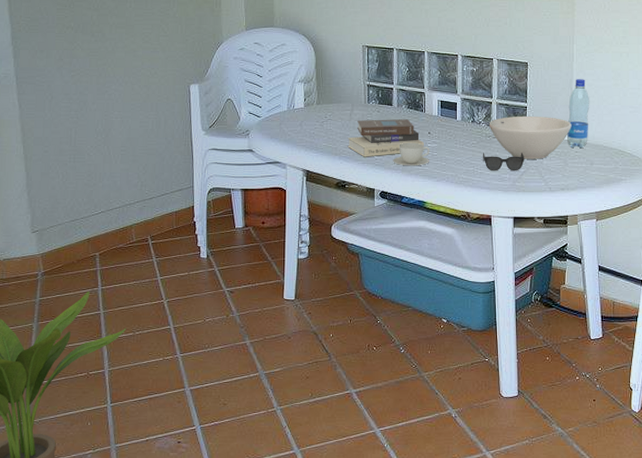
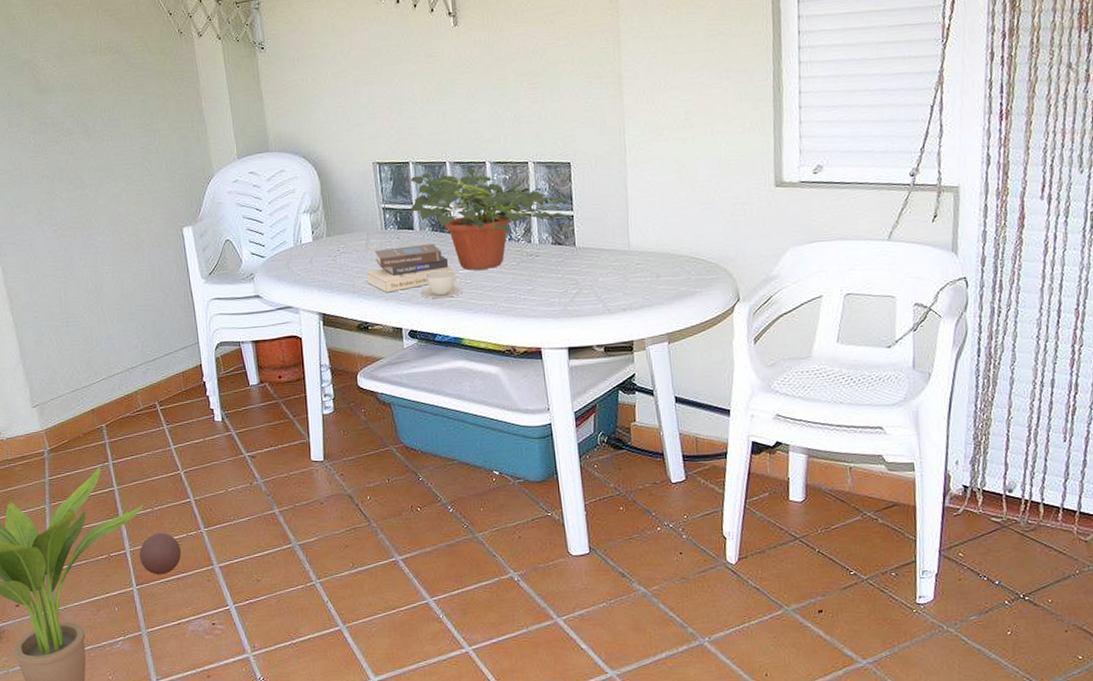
ball: none [117,355,157,394] -> present [139,532,182,575]
potted plant: none [390,59,525,145] -> present [409,168,571,270]
sunglasses: present [482,152,525,171] -> none [524,271,576,296]
bowl: present [489,116,572,159] -> none [529,225,630,278]
bottle: present [567,79,590,149] -> none [623,175,652,260]

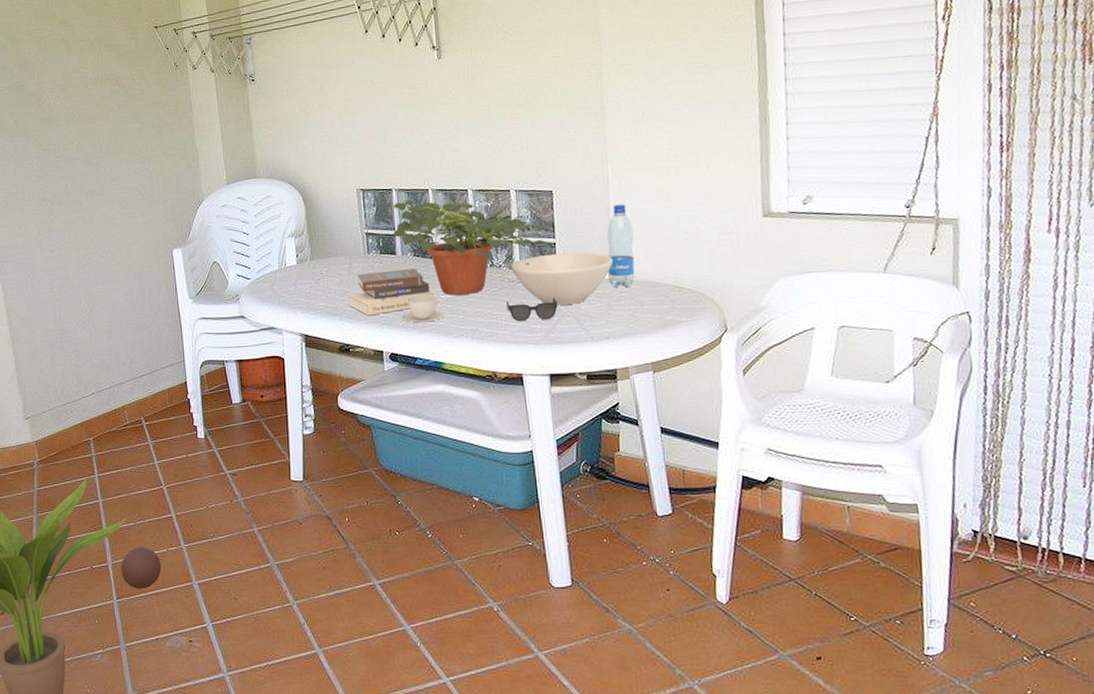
sunglasses: none [524,271,576,296] -> present [506,298,558,322]
bowl: none [529,225,630,278] -> present [511,252,613,305]
bottle: none [623,175,652,260] -> present [606,204,635,288]

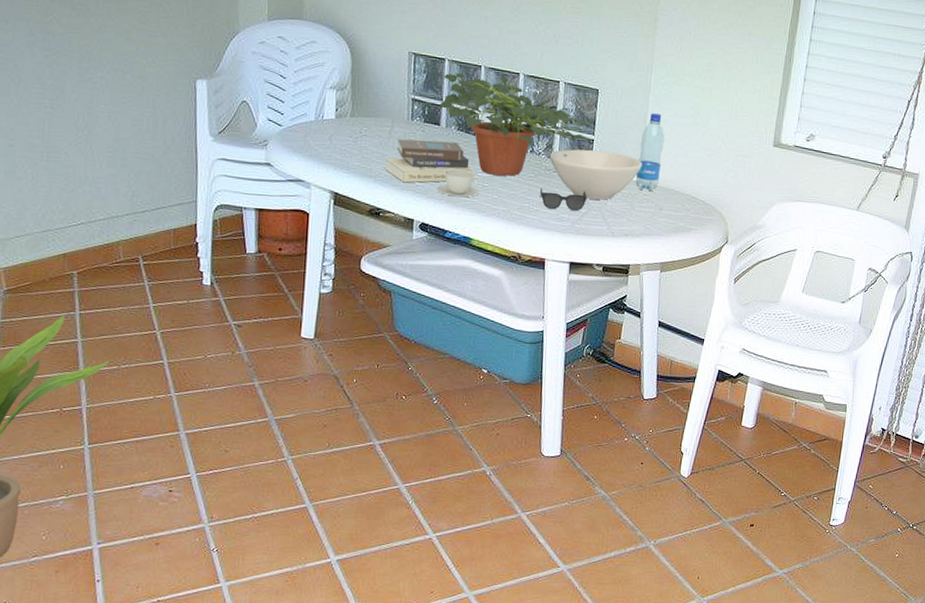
ball: present [121,547,162,589] -> none [97,392,146,436]

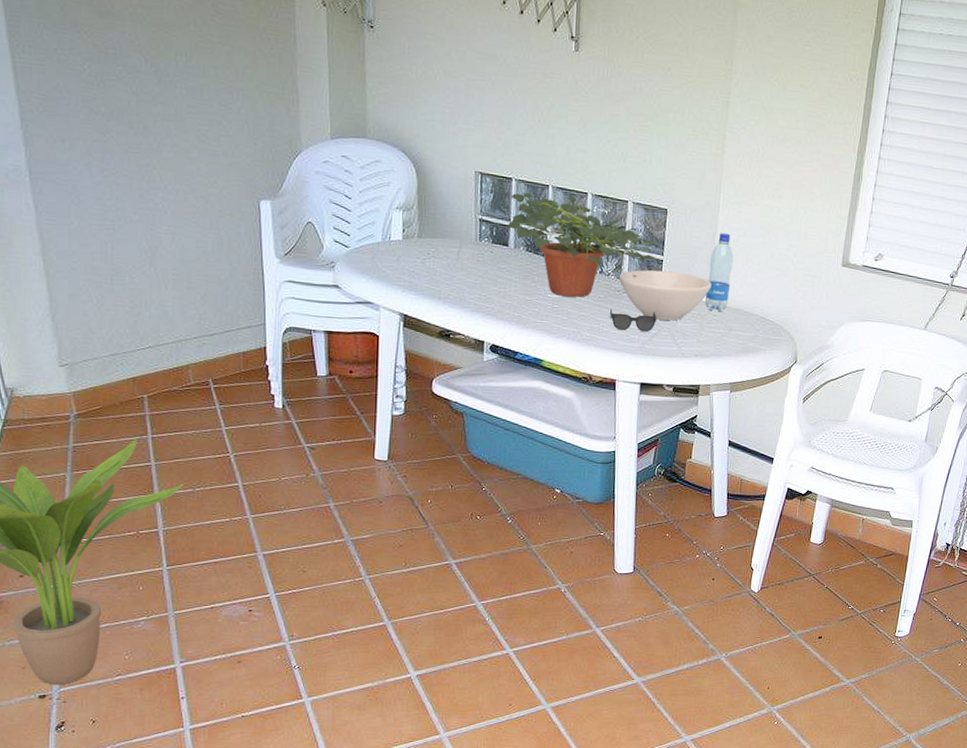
books: present [384,139,474,183] -> none [453,260,544,305]
teacup: present [437,169,481,198] -> none [507,290,551,319]

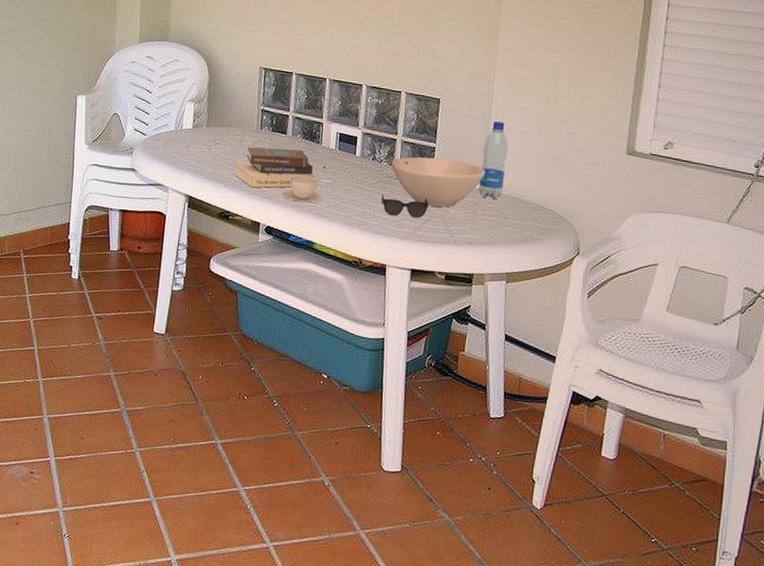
books: none [453,260,544,305] -> present [234,147,318,188]
potted plant: present [507,192,661,297] -> none [286,84,433,183]
teacup: none [507,290,551,319] -> present [282,175,324,203]

